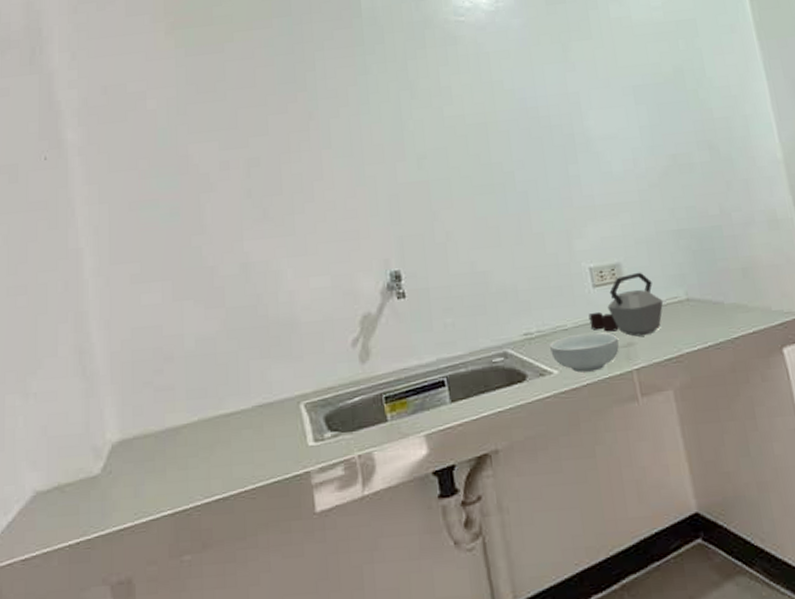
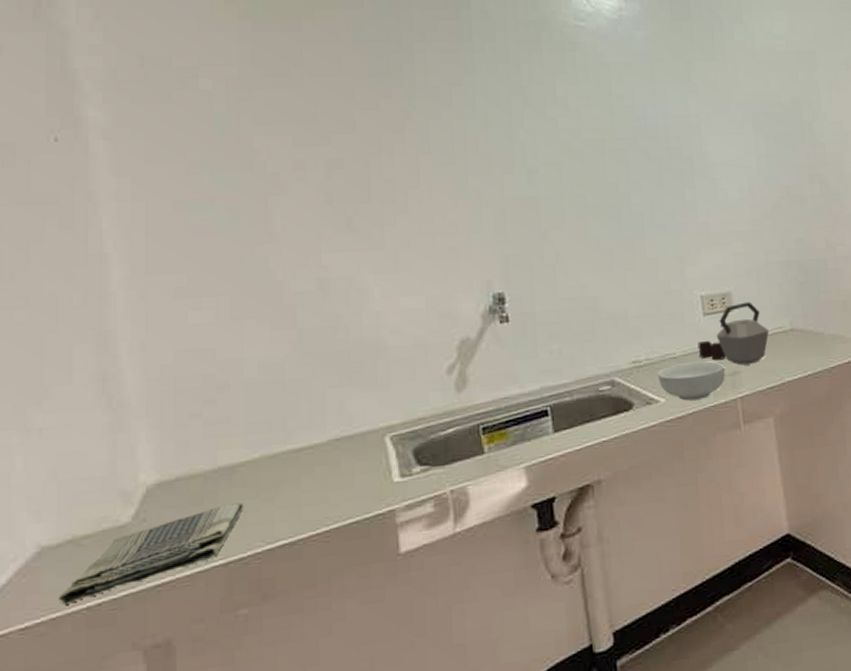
dish towel: none [48,460,187,542] -> present [58,502,245,605]

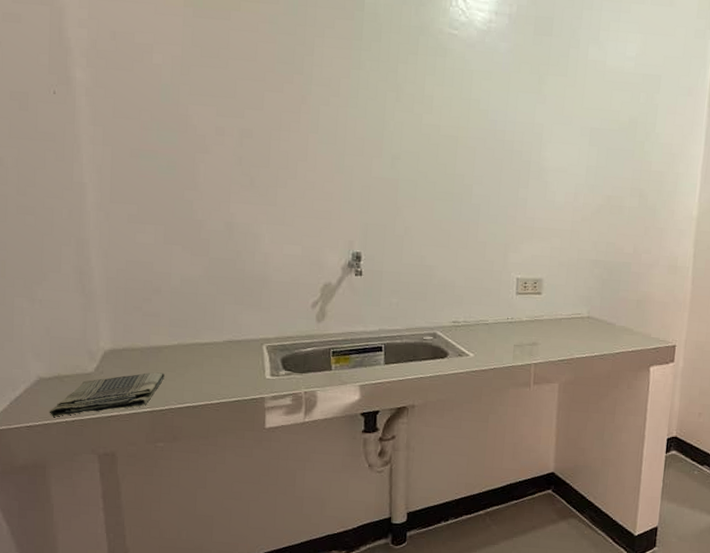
cereal bowl: present [658,360,725,401] -> none [471,328,526,360]
kettle: present [697,301,770,365] -> none [506,288,569,339]

